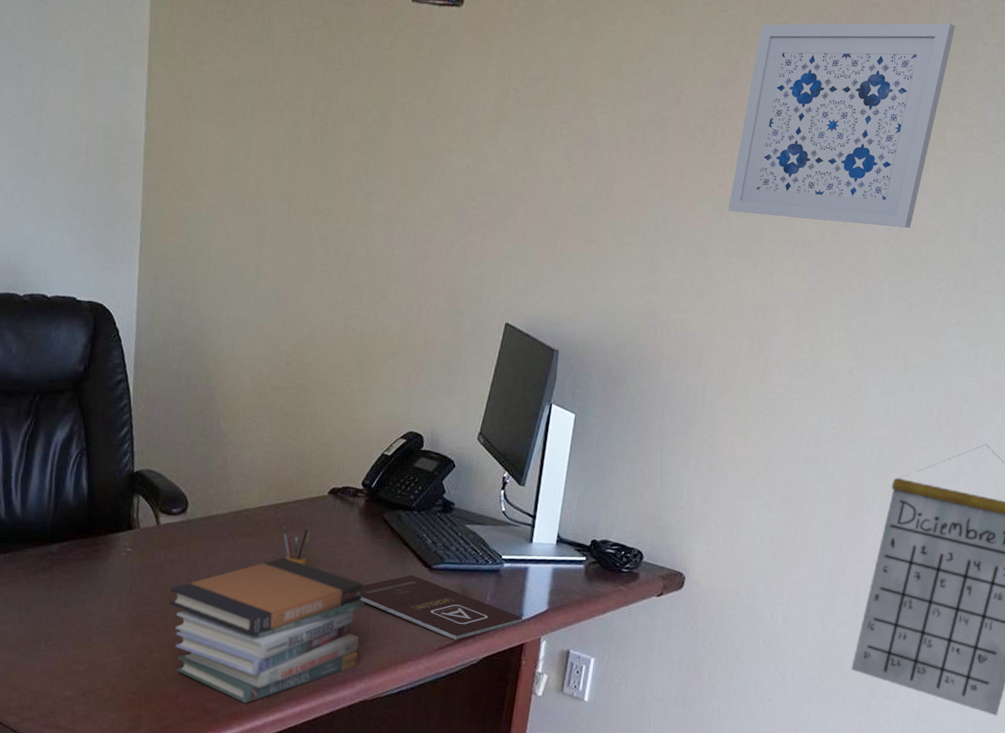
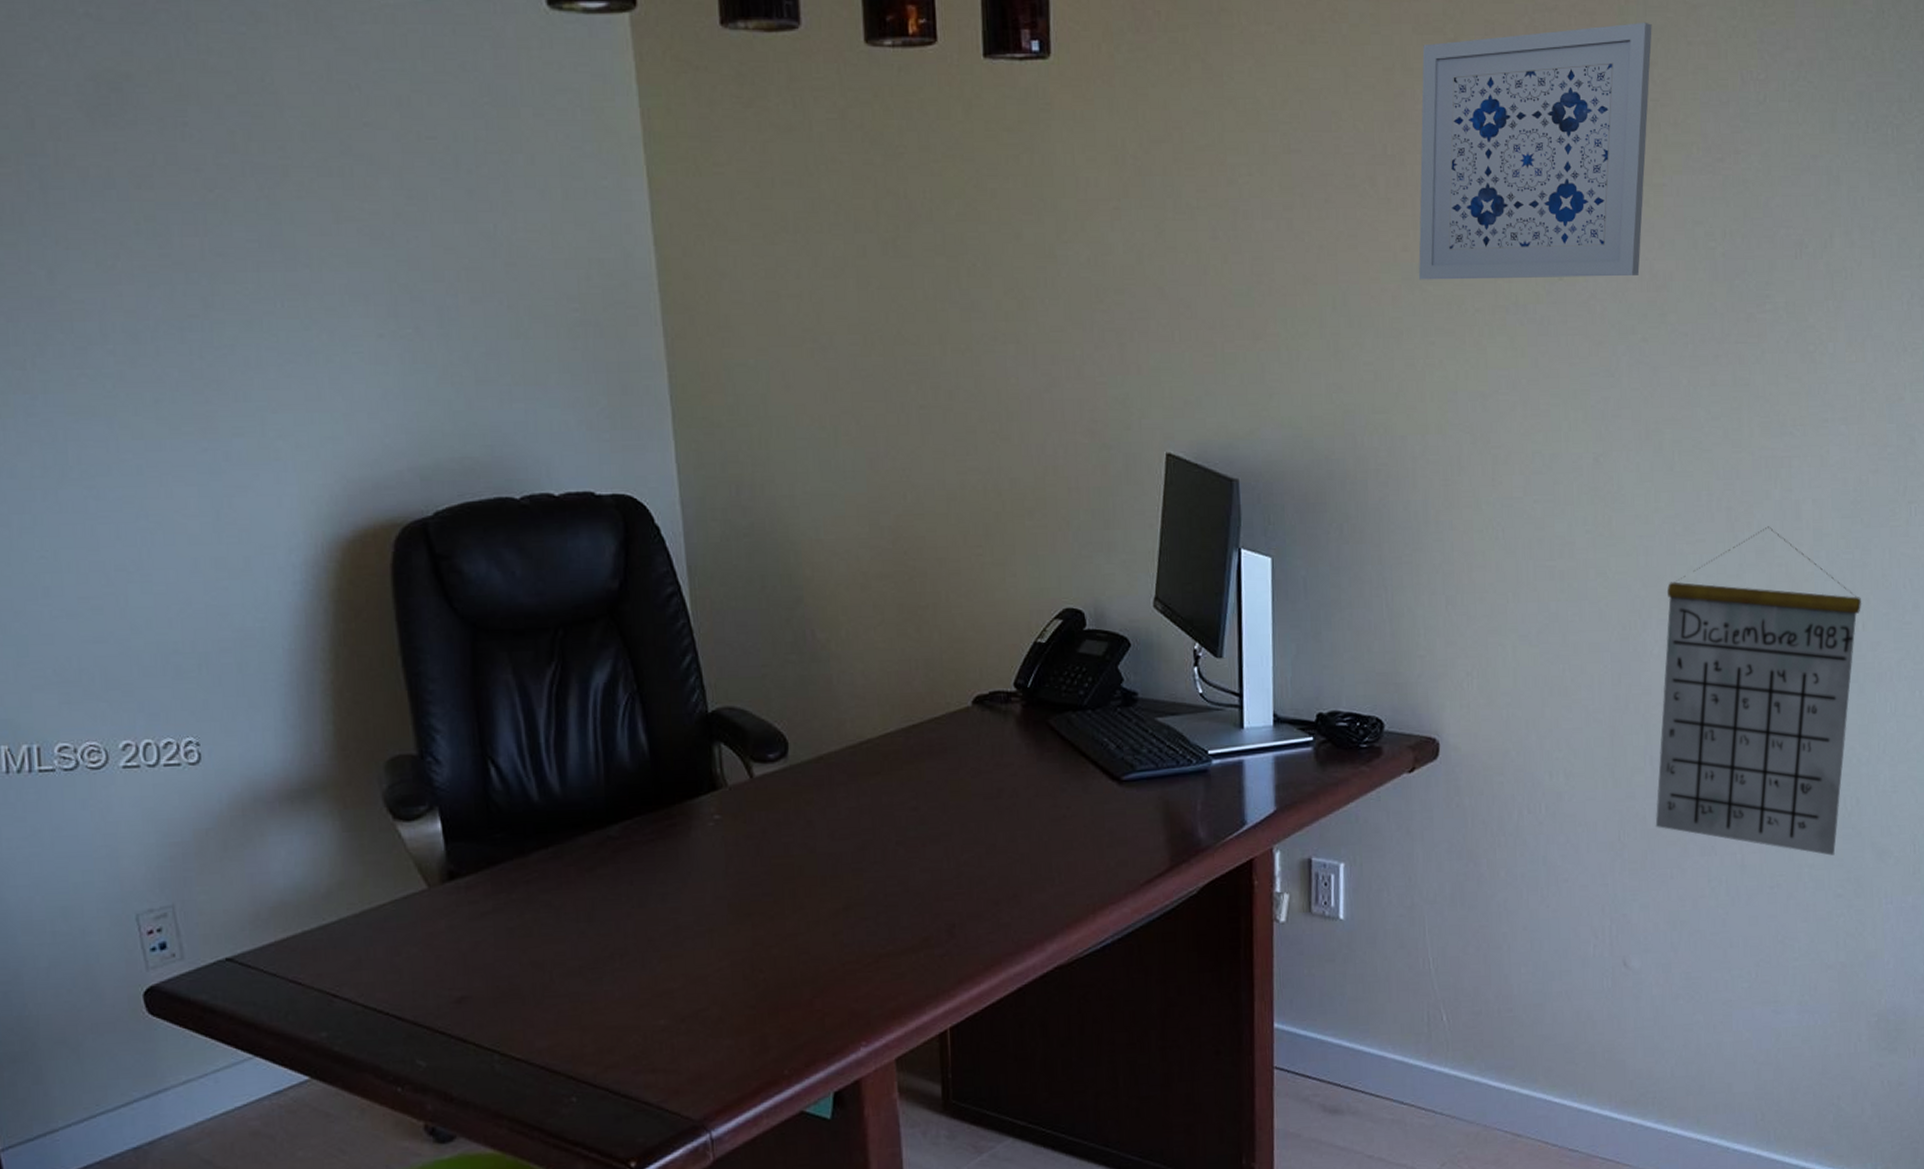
book stack: present [169,557,365,703] -> none [780,796,1045,996]
pencil box: present [283,525,311,565] -> none [919,749,958,802]
book: present [359,575,523,641] -> none [1033,793,1247,870]

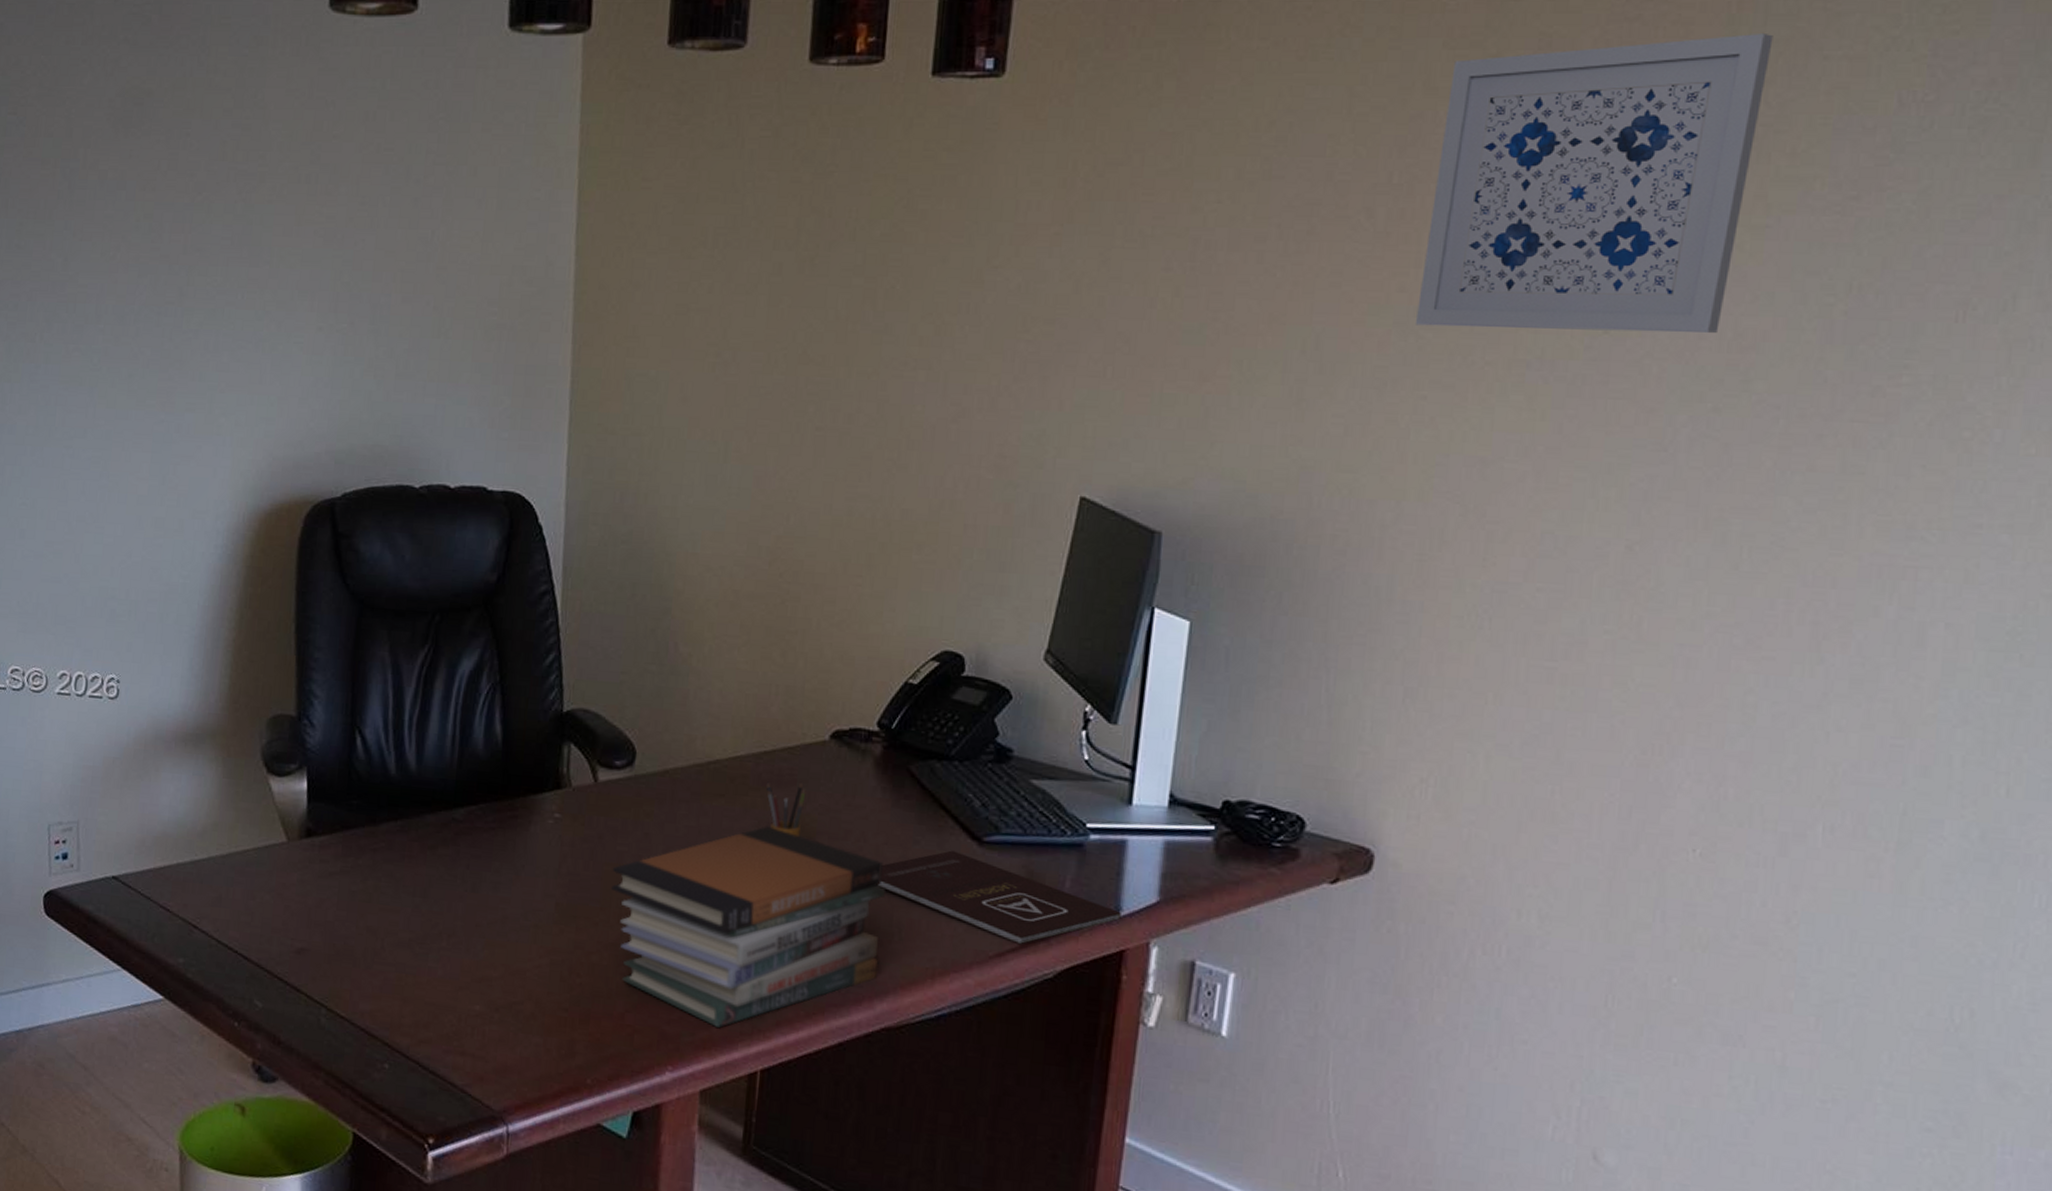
book stack: none [780,796,1045,996] -> present [611,826,885,1028]
pencil box: none [919,749,958,802] -> present [766,781,807,836]
book: none [1033,793,1247,870] -> present [876,850,1121,945]
calendar: present [1655,526,1862,856] -> none [1659,650,2010,1077]

